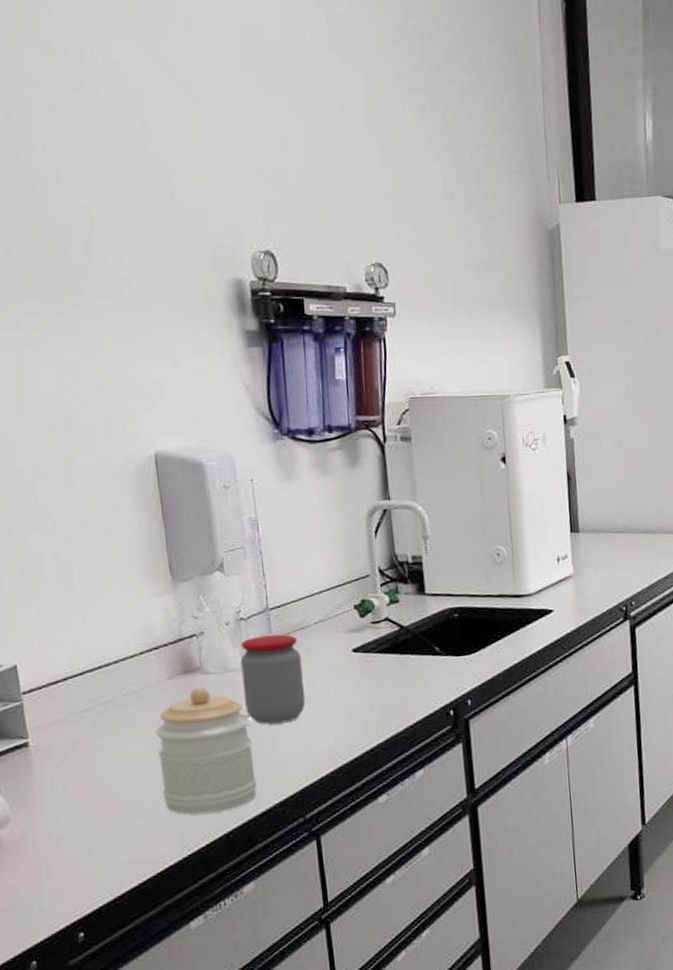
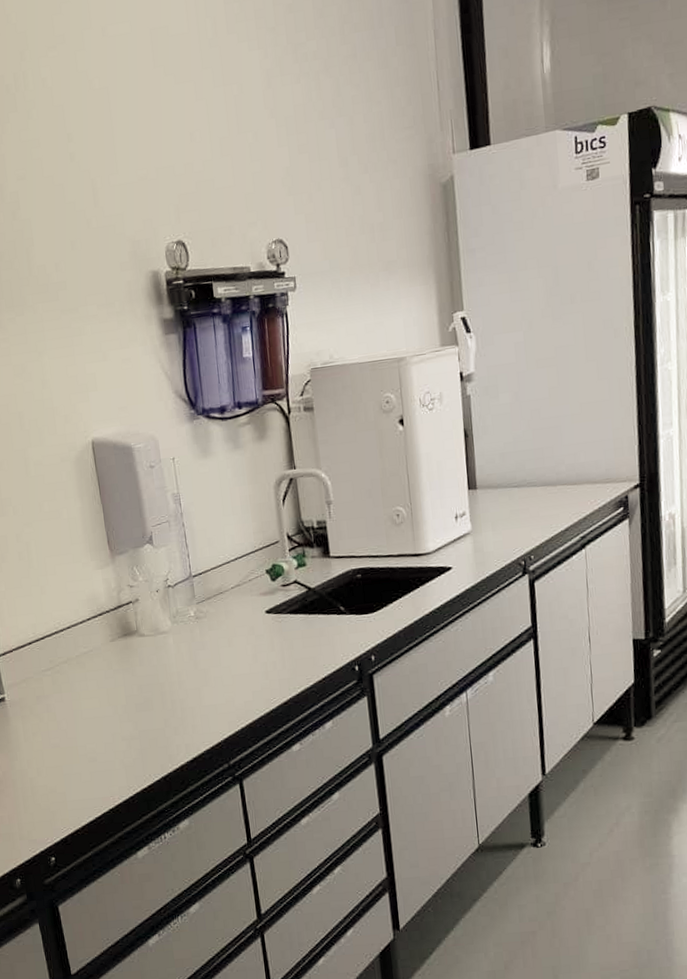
jar: present [155,686,257,815] -> none [103,647,188,760]
jar: present [240,634,306,724] -> none [169,599,227,680]

